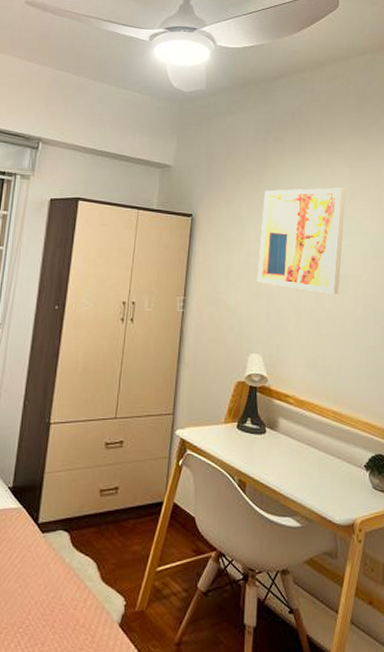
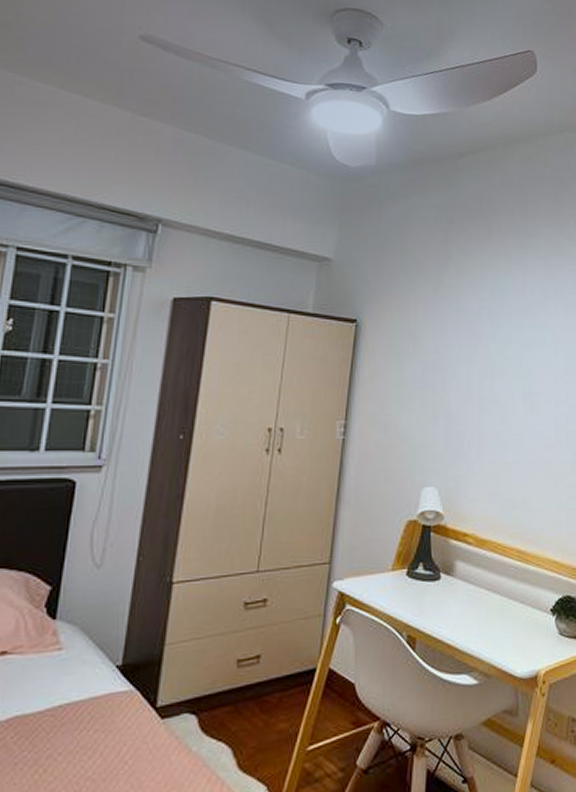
wall art: present [257,187,346,294] -> none [434,289,538,414]

